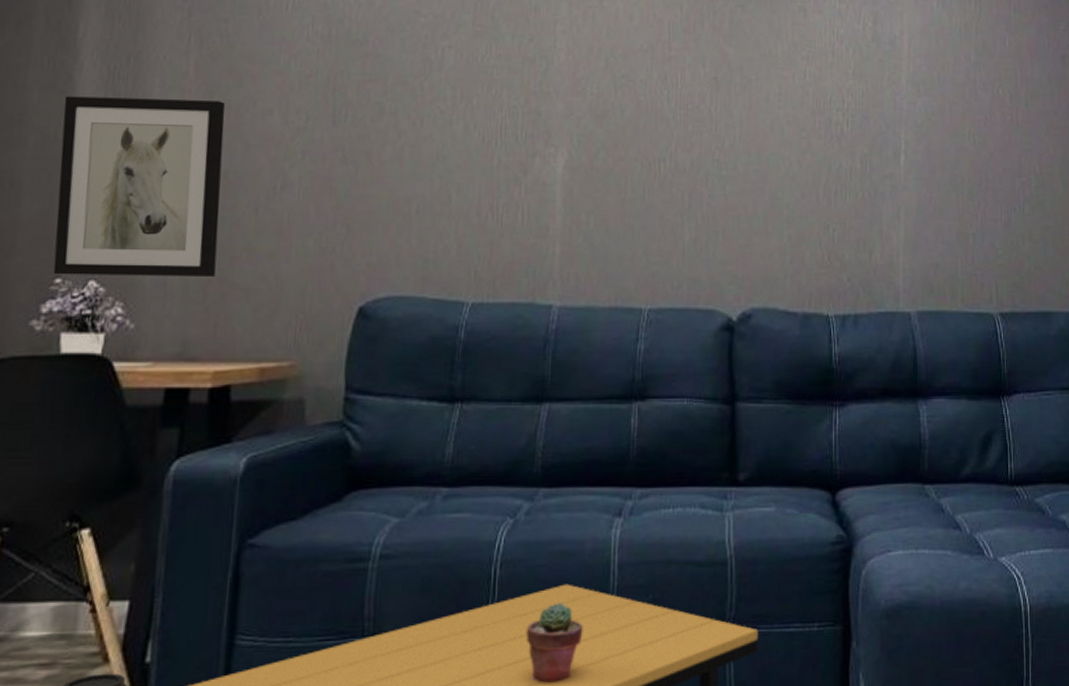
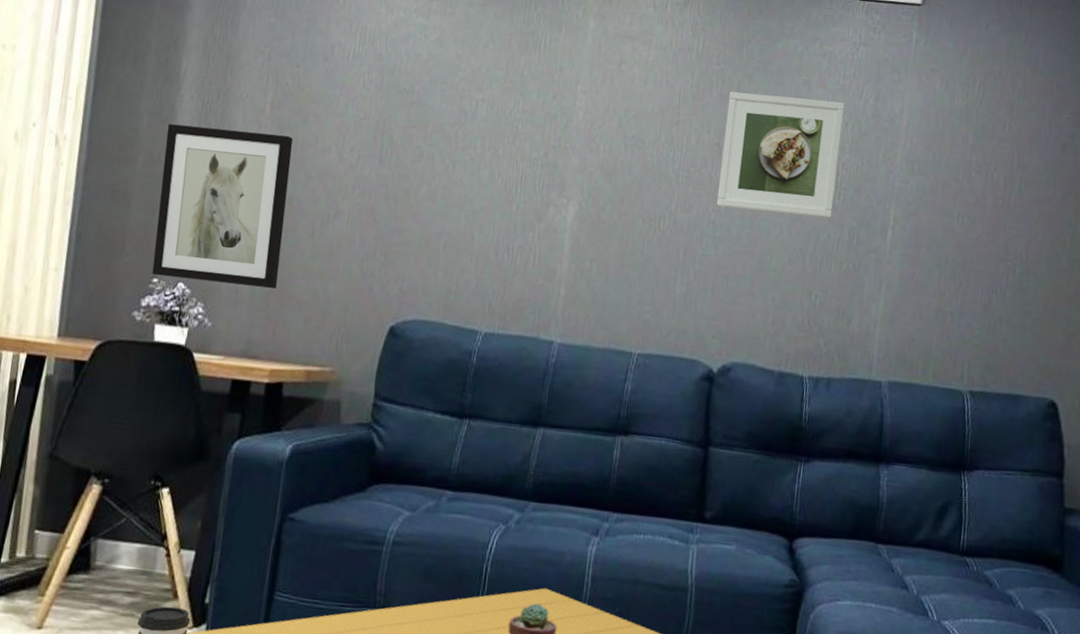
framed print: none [719,22,844,148] -> present [716,91,845,219]

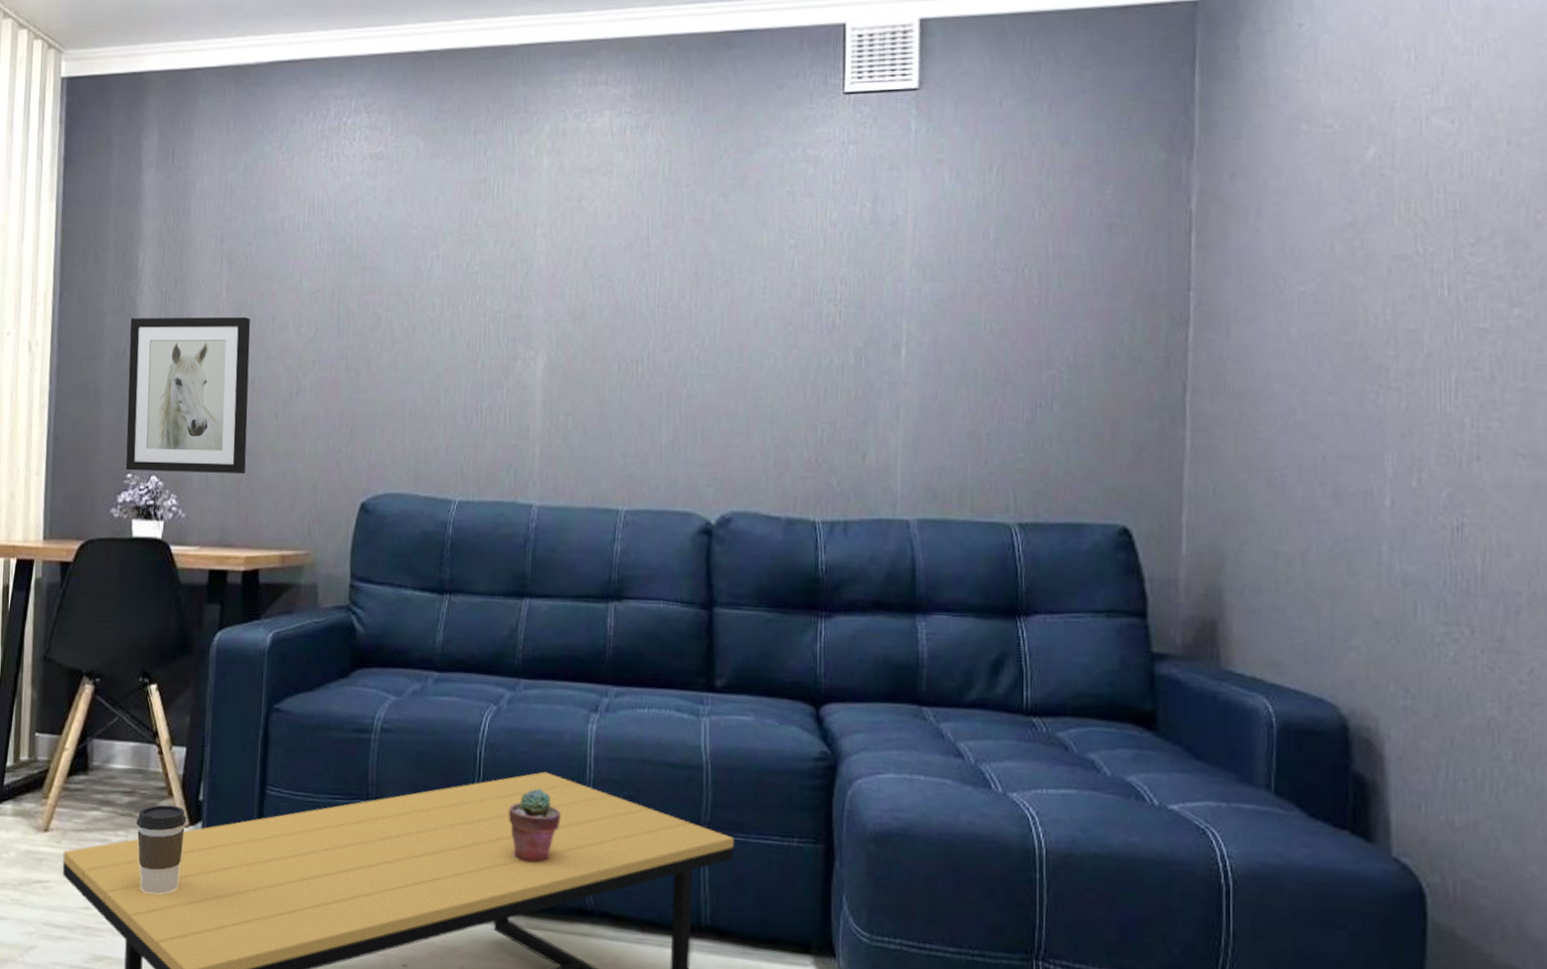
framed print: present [716,91,845,219] -> none [699,211,838,342]

